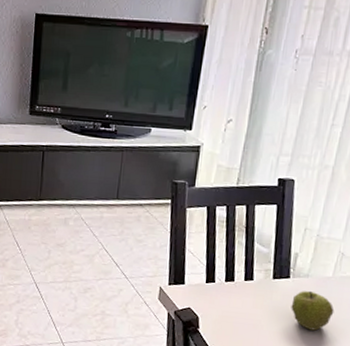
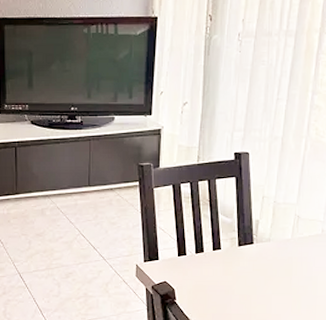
apple: present [291,290,334,331] -> none [257,253,296,290]

